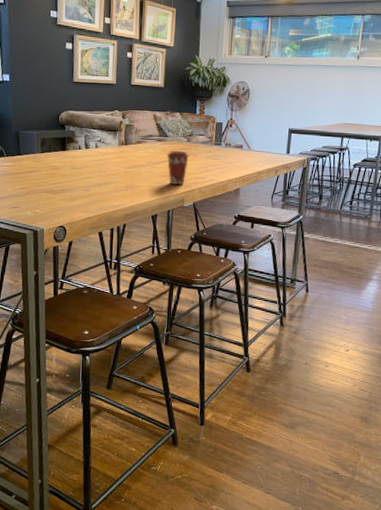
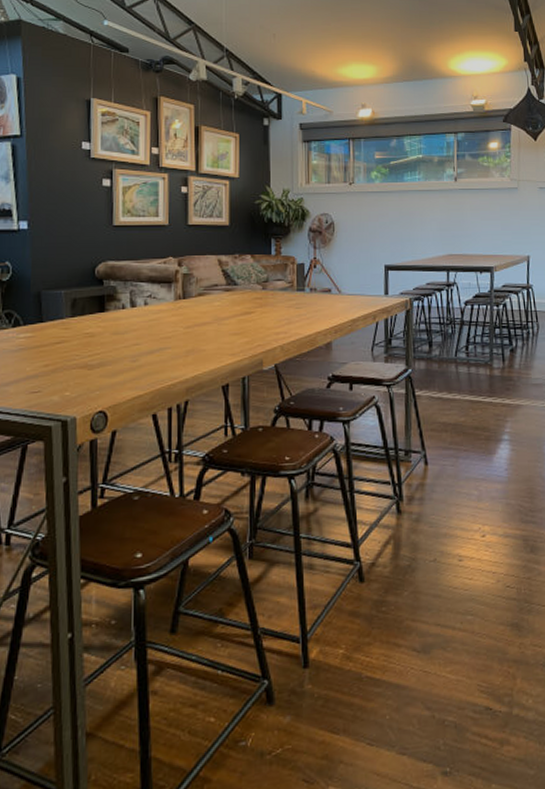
coffee cup: present [167,150,190,186] -> none [237,300,267,345]

